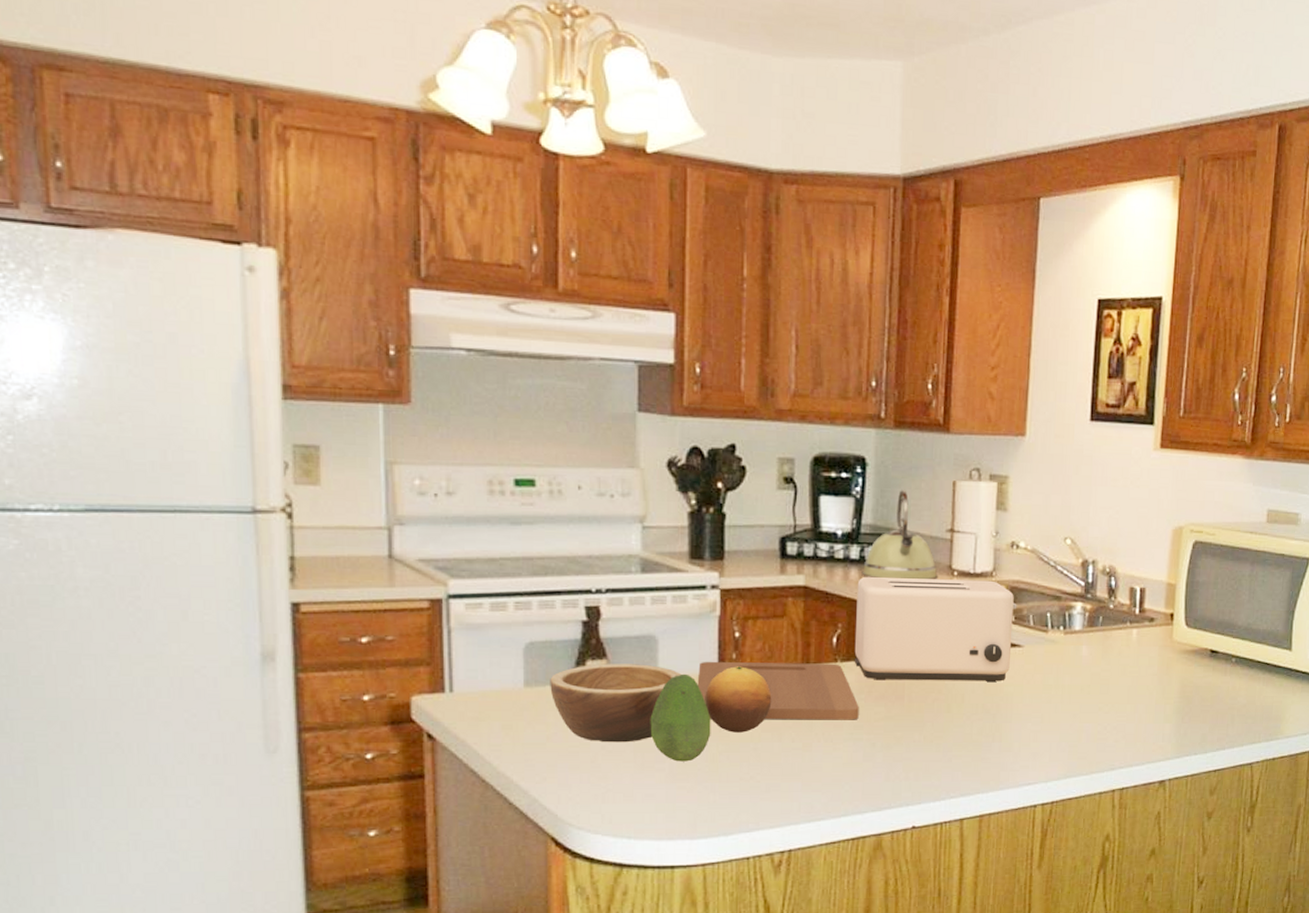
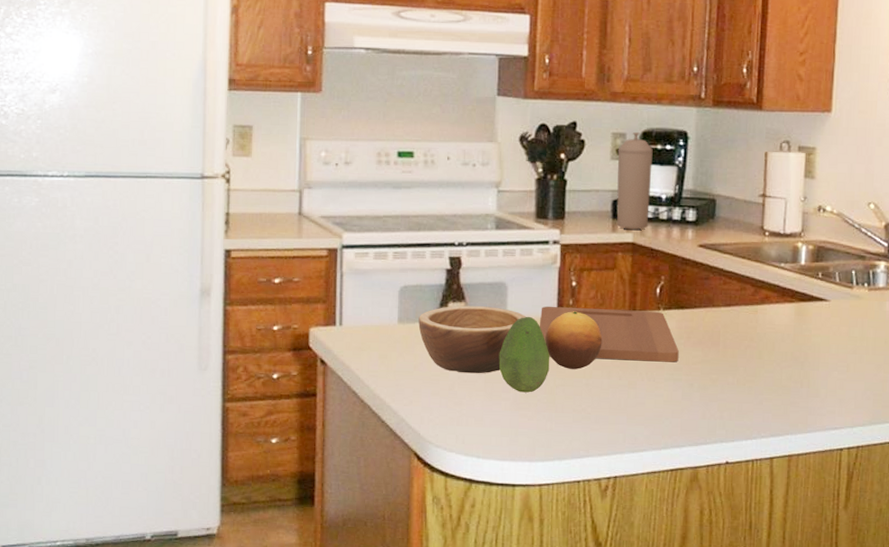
canister: none [785,457,826,571] -> present [617,132,653,230]
toaster: present [854,576,1017,683] -> none [675,235,824,333]
kettle: present [861,489,938,580] -> none [682,159,751,239]

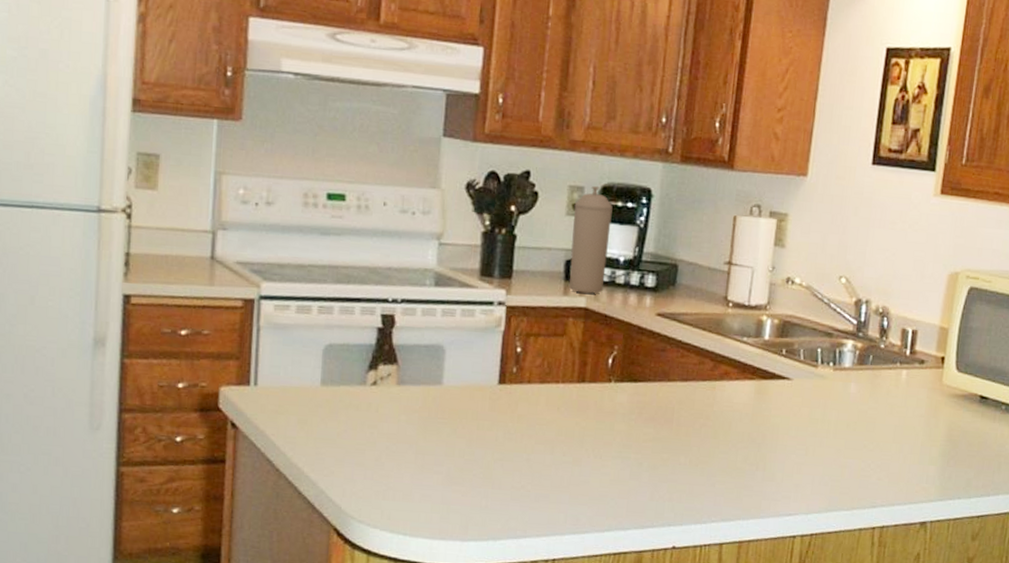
bowl: present [418,305,526,374] -> none [344,369,464,445]
fruit: present [498,316,550,393] -> none [432,383,489,467]
cutting board: present [539,306,679,362] -> none [478,373,629,439]
fruit: present [545,311,603,369] -> none [484,379,547,443]

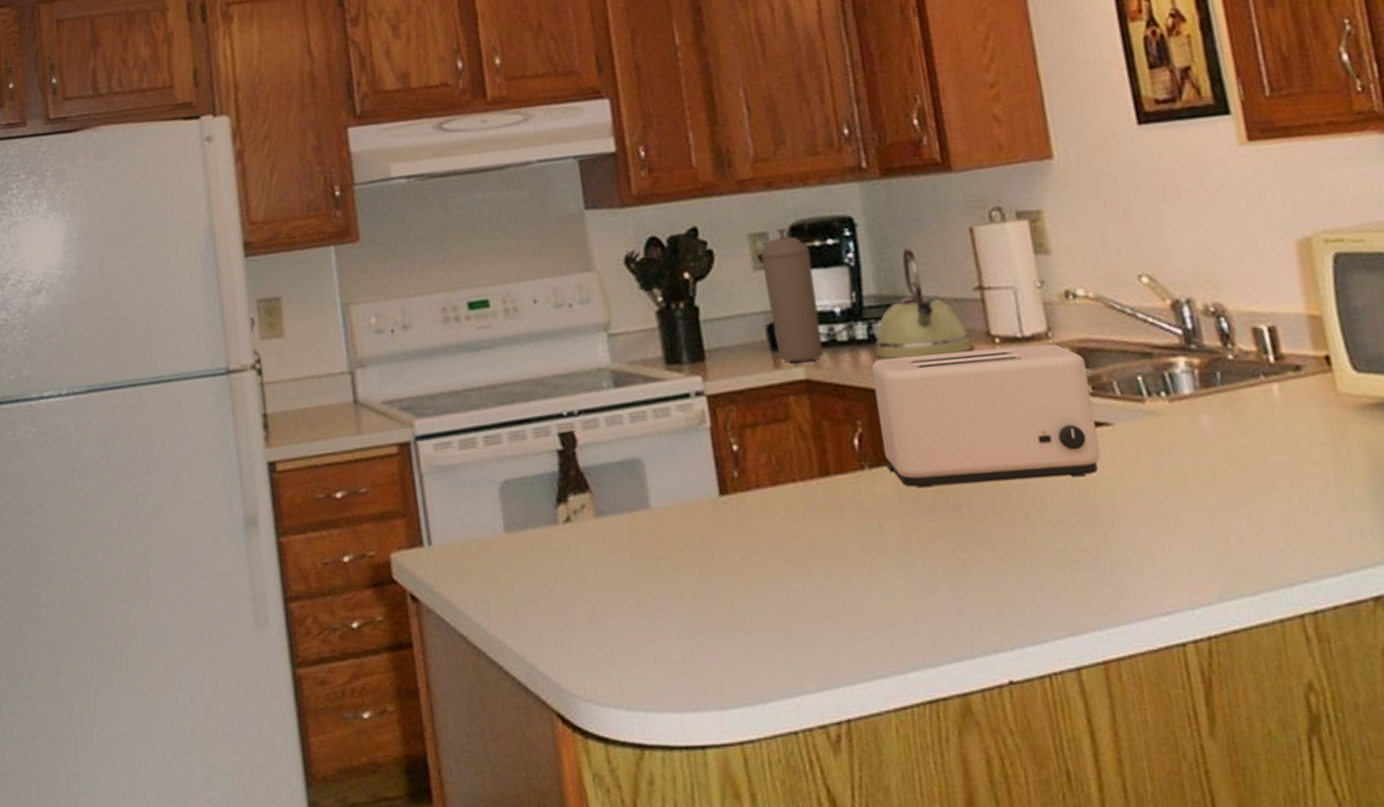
toaster: none [627,302,789,413] -> present [871,343,1101,488]
kettle: none [640,221,713,310] -> present [874,247,974,360]

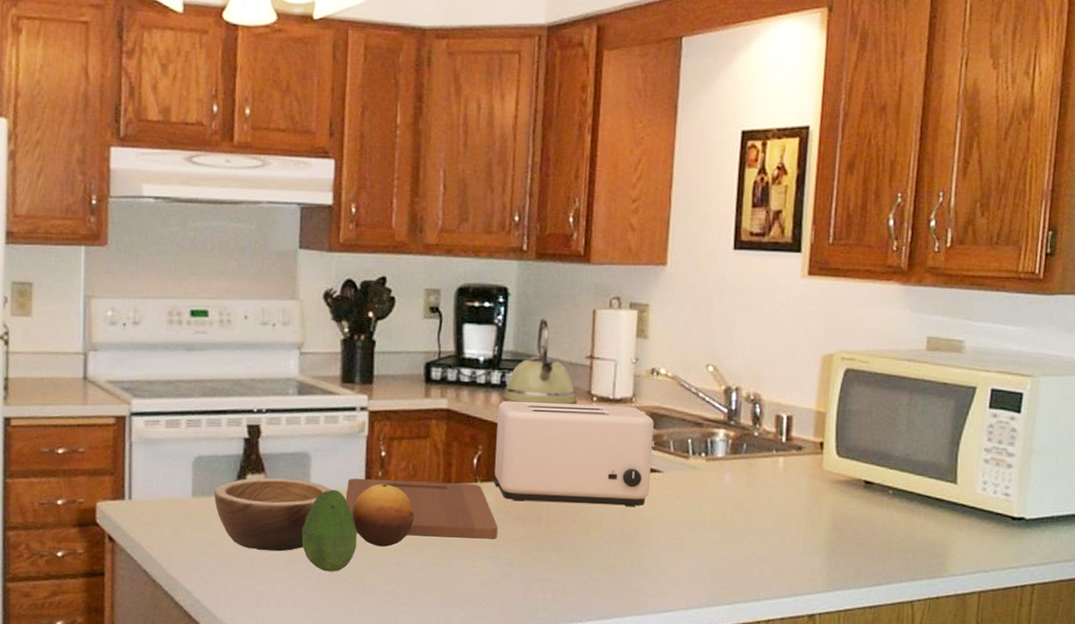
bowl: none [531,494,677,593] -> present [214,477,331,552]
fruit: none [648,501,724,611] -> present [301,489,358,572]
cutting board: none [695,471,906,554] -> present [345,478,498,539]
fruit: none [708,486,792,570] -> present [352,483,415,547]
canister: present [760,228,823,362] -> none [430,288,470,395]

